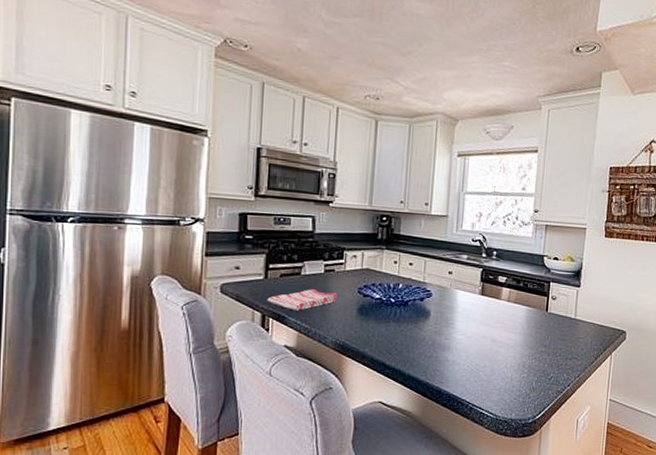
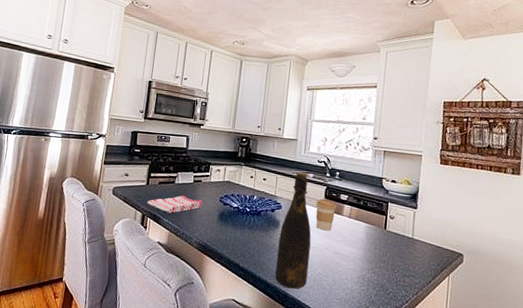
bottle: none [427,253,467,384] -> present [275,171,311,289]
coffee cup: none [471,282,494,318] -> present [315,198,337,231]

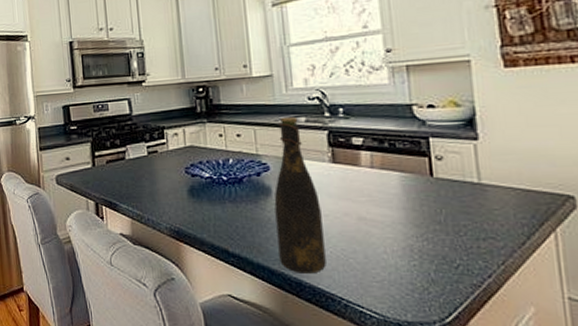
dish towel: present [147,195,203,213] -> none [97,172,165,197]
coffee cup: present [315,198,337,231] -> none [317,147,349,191]

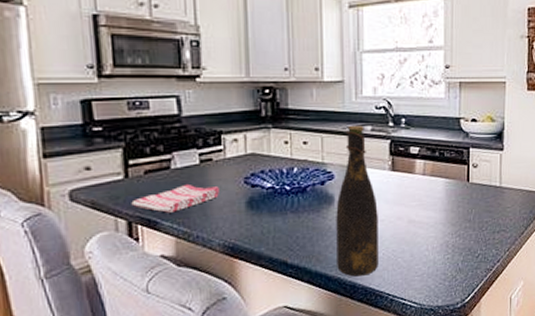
dish towel: none [97,172,165,197] -> present [131,183,219,213]

